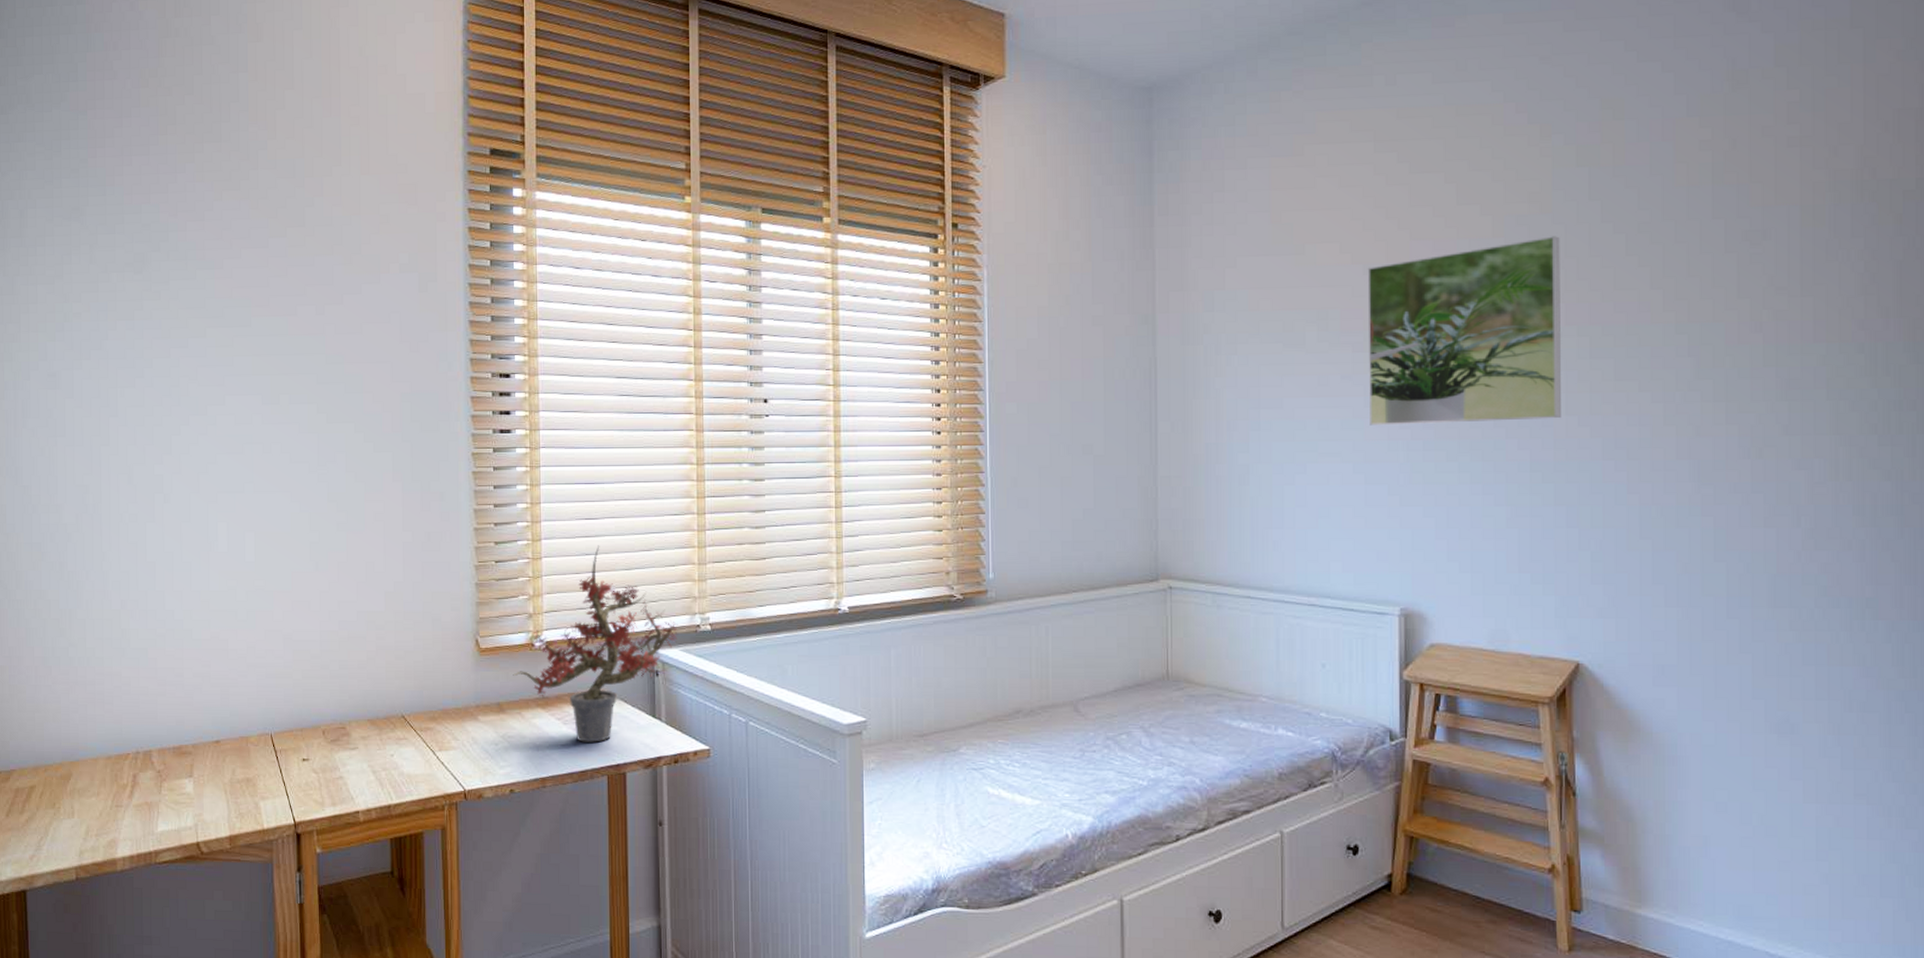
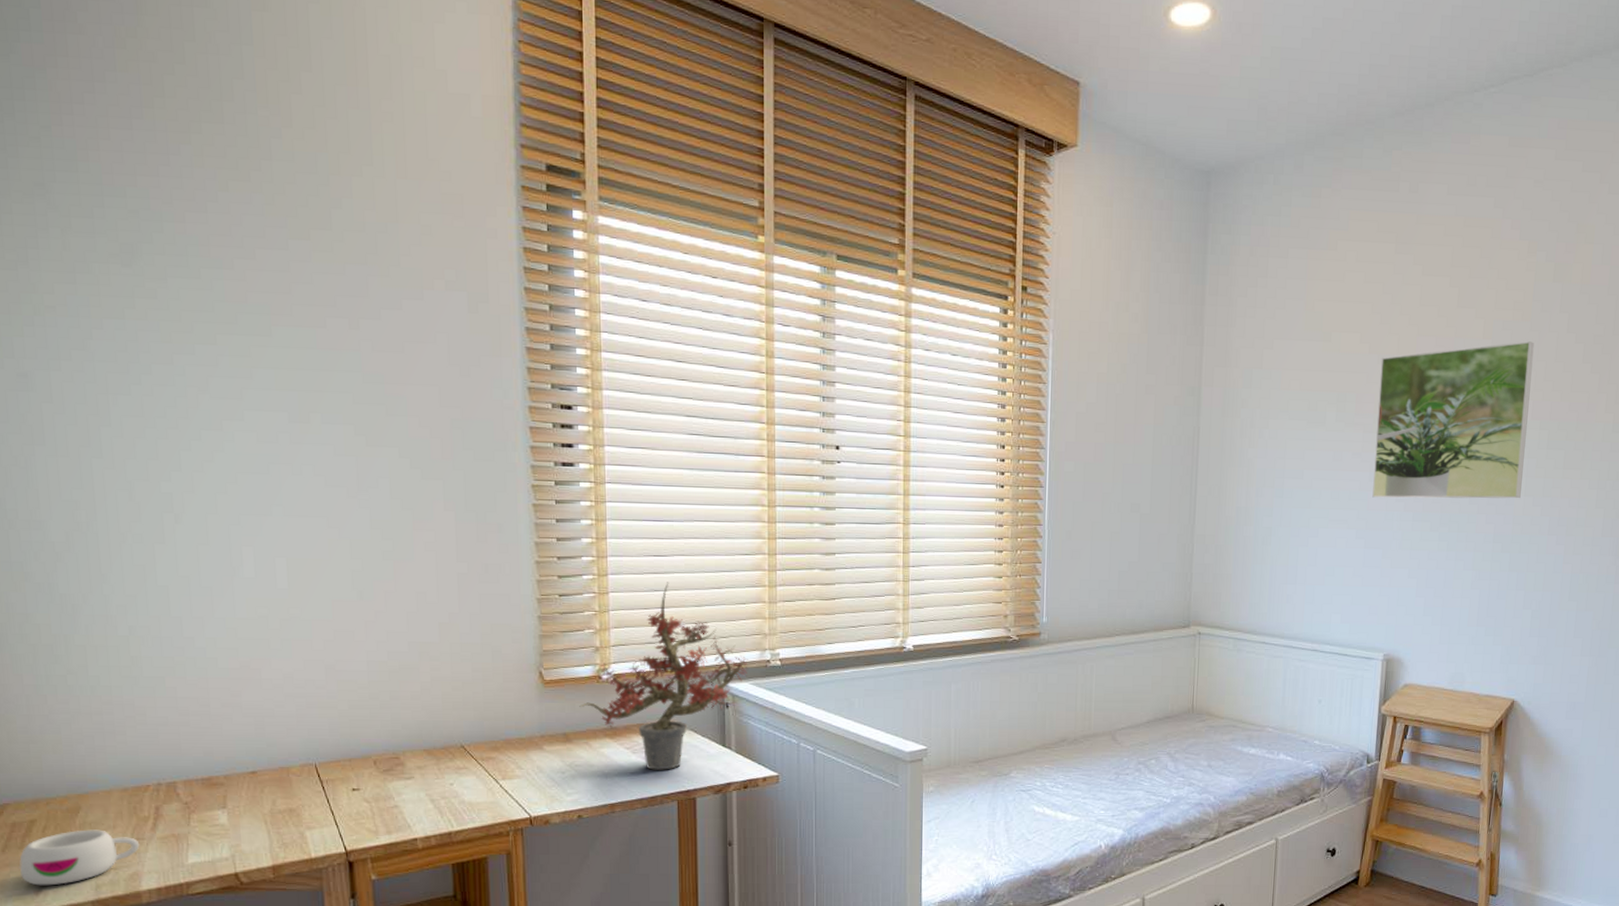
mug: none [18,796,118,851] -> present [19,829,140,886]

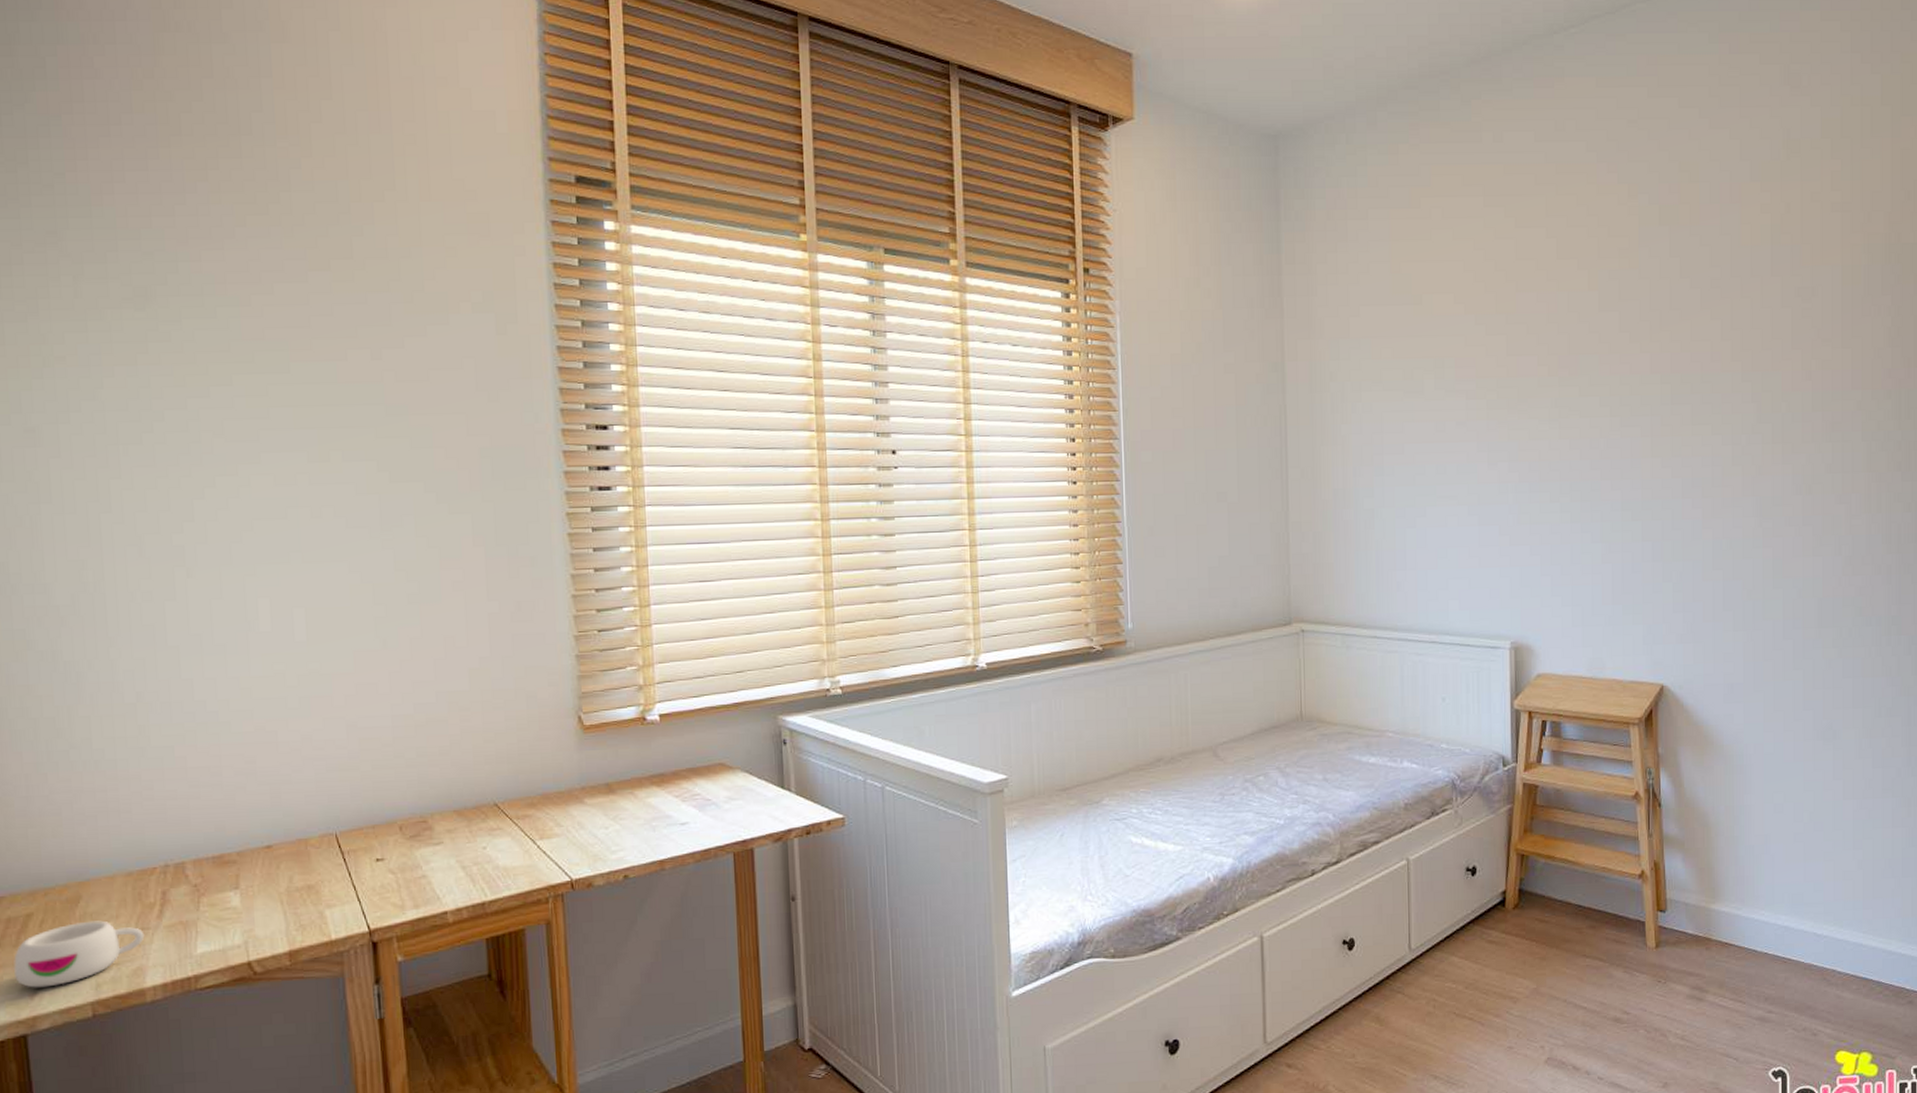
potted plant: present [579,582,748,770] -> none [622,609,806,820]
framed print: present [1372,341,1534,499] -> none [1479,290,1647,470]

